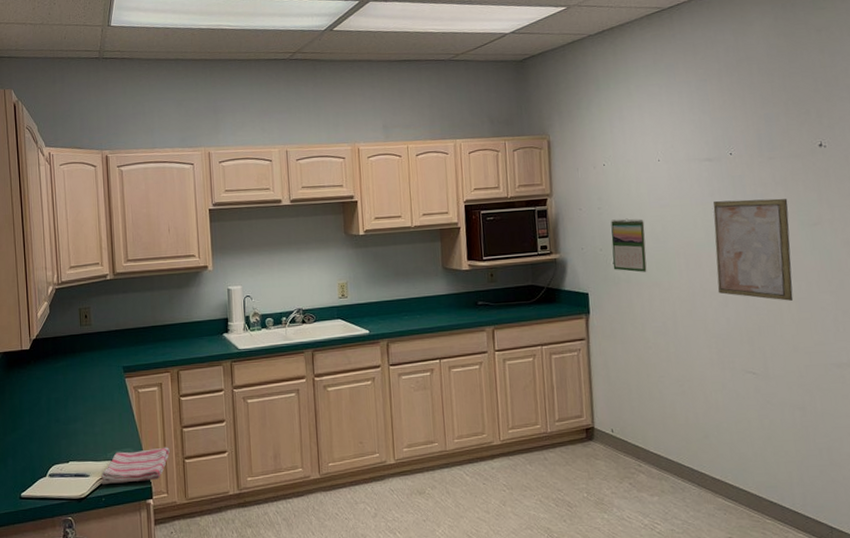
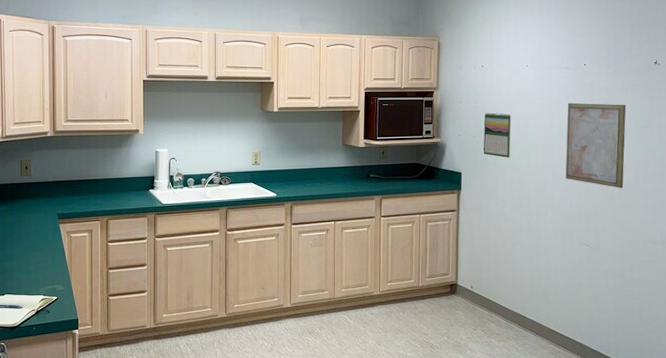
dish towel: present [101,447,170,484] -> none [33,285,96,315]

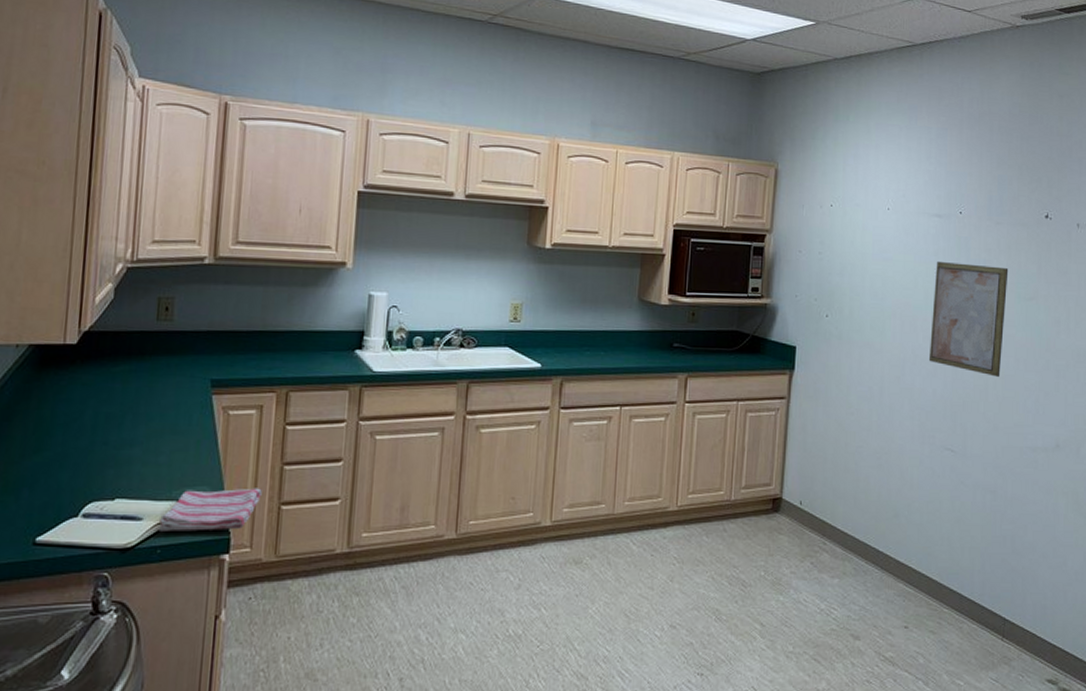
dish towel: none [33,285,96,315] -> present [159,488,262,531]
calendar: present [483,112,511,158] -> none [826,267,865,330]

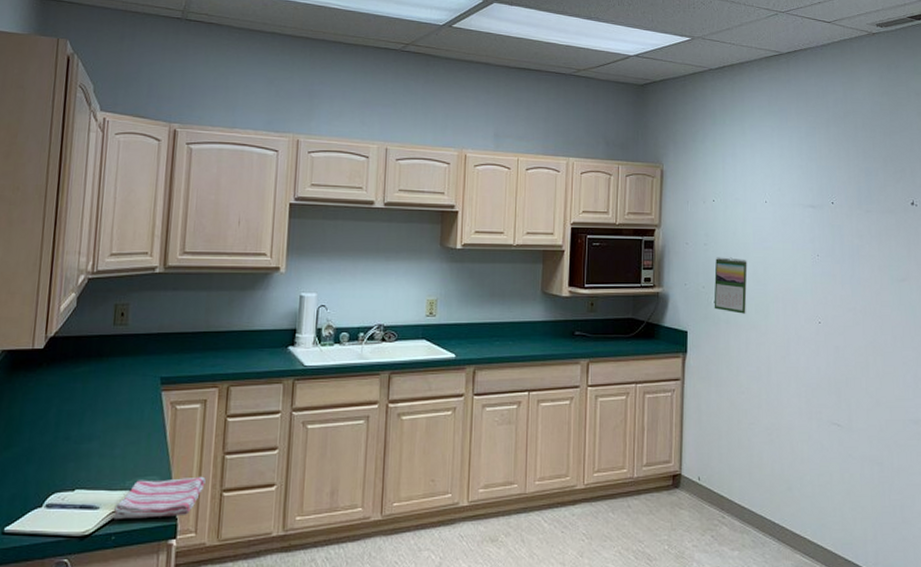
calendar: none [826,267,865,330] -> present [714,257,748,314]
wall art: present [928,261,1009,377] -> none [811,247,881,354]

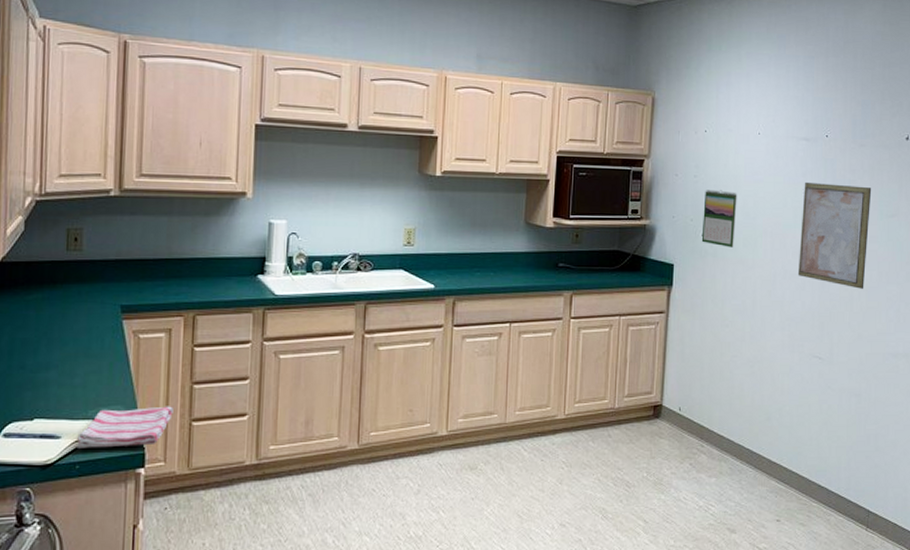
wall art: none [811,247,881,354] -> present [797,181,872,289]

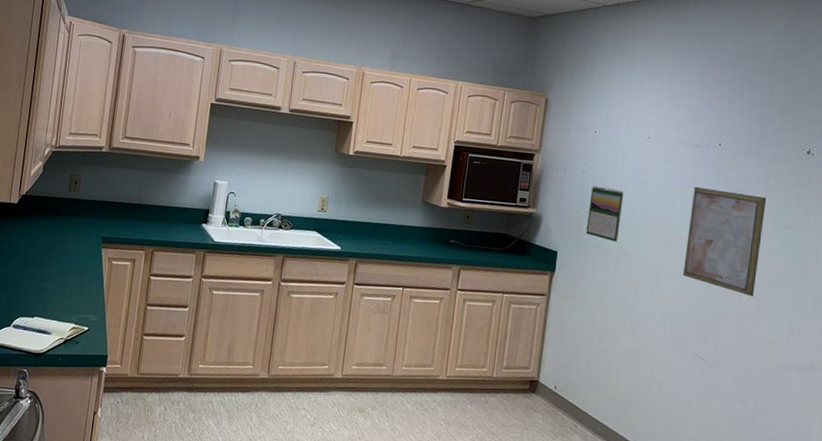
dish towel: present [77,406,173,448] -> none [61,316,131,350]

